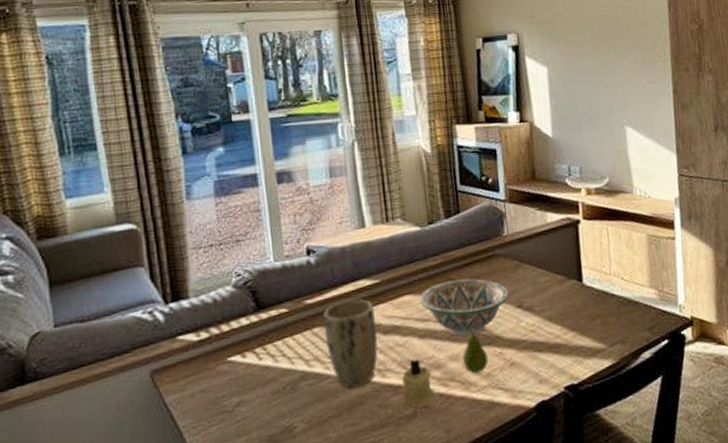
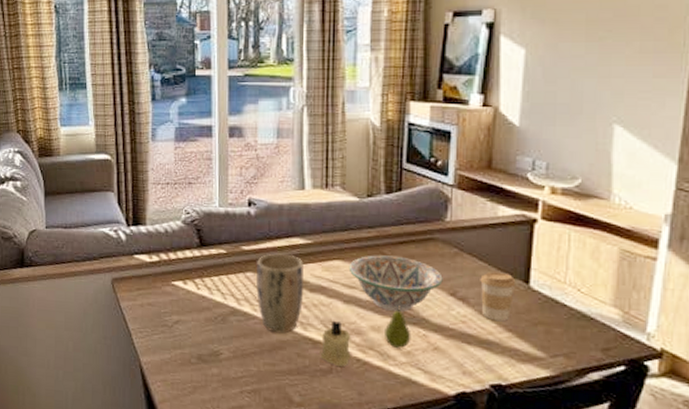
coffee cup: none [541,275,572,324] -> present [480,272,516,322]

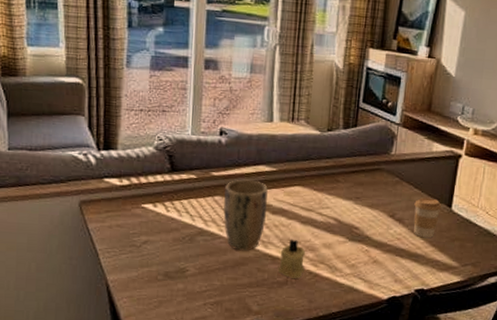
decorative bowl: present [348,255,443,312] -> none [307,182,385,231]
fruit: present [385,305,411,349] -> none [334,226,356,263]

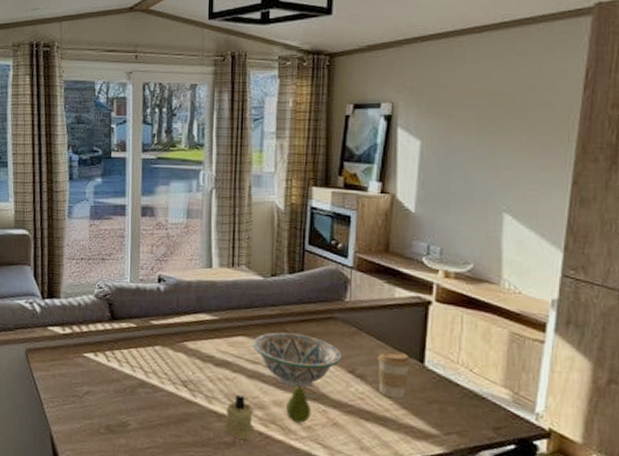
plant pot: present [222,179,269,251] -> none [163,328,211,406]
decorative bowl: none [307,182,385,231] -> present [252,332,342,388]
fruit: none [334,226,356,263] -> present [286,381,312,424]

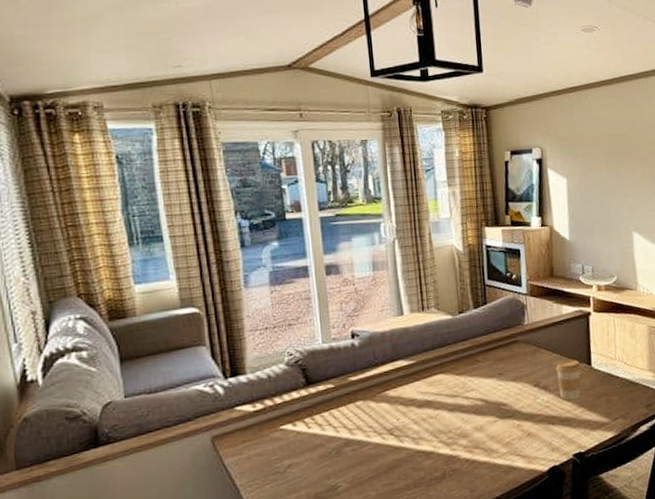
candle: present [225,395,254,440] -> none [434,429,461,472]
decorative bowl: present [252,332,342,388] -> none [450,361,528,410]
fruit: present [286,381,312,424] -> none [486,404,509,442]

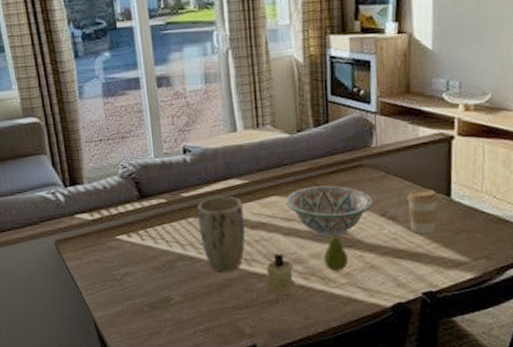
plant pot: none [365,376,413,454] -> present [197,195,245,272]
candle: none [434,429,461,472] -> present [267,254,295,296]
decorative bowl: none [450,361,528,410] -> present [285,185,373,237]
fruit: none [486,404,509,442] -> present [324,231,349,272]

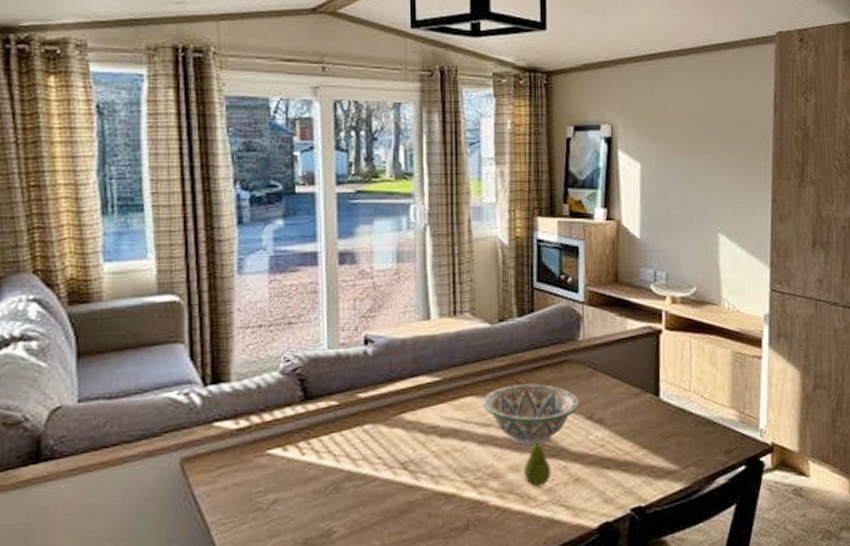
plant pot: present [197,195,245,272] -> none [375,396,434,494]
candle: present [267,254,295,296] -> none [456,467,489,521]
coffee cup: present [407,189,439,235] -> none [615,388,648,440]

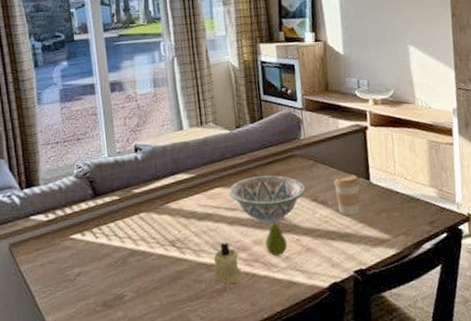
candle: none [456,467,489,521] -> present [214,242,241,285]
coffee cup: none [615,388,648,440] -> present [333,174,361,216]

